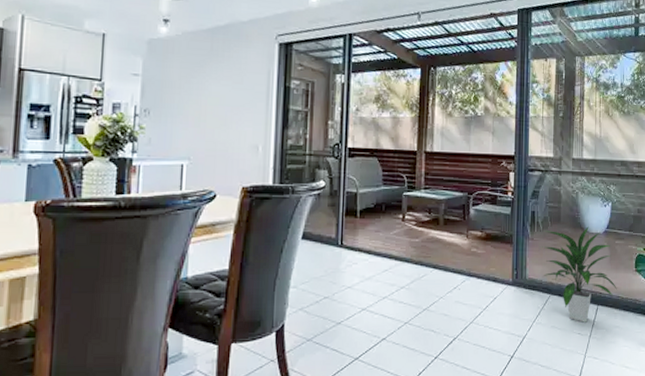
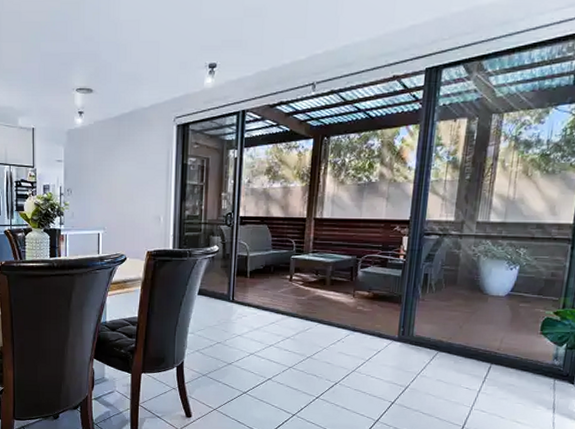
indoor plant: present [542,226,617,323] -> none [433,289,516,379]

